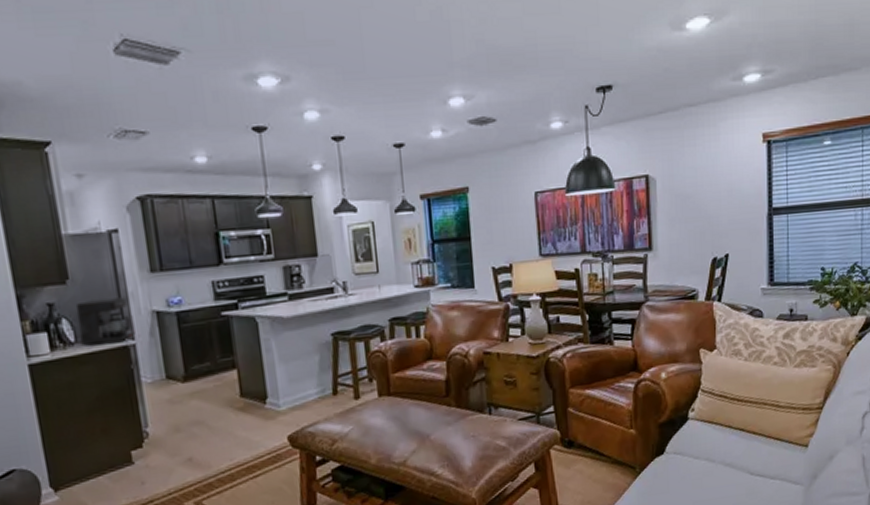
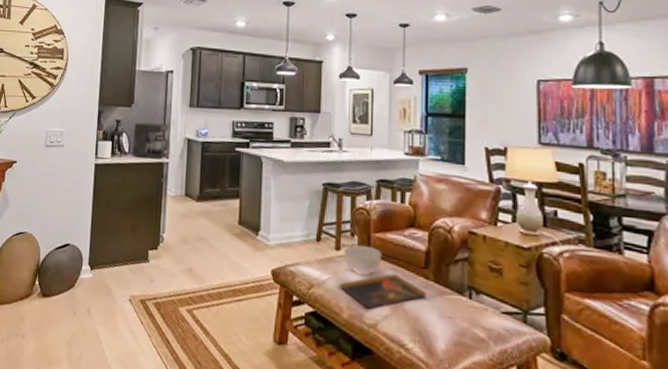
bowl: none [363,387,404,418] -> present [343,244,382,276]
decorative tray: none [363,408,451,449] -> present [339,273,427,310]

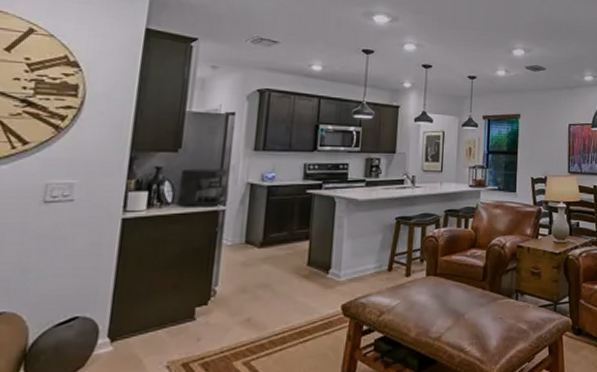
decorative tray: present [339,273,427,310] -> none [408,289,484,325]
bowl: present [343,244,382,276] -> none [413,268,448,295]

